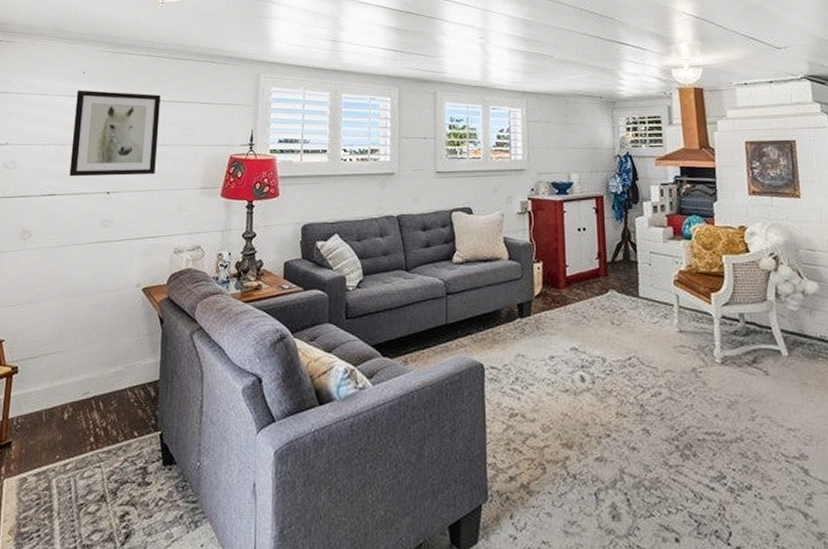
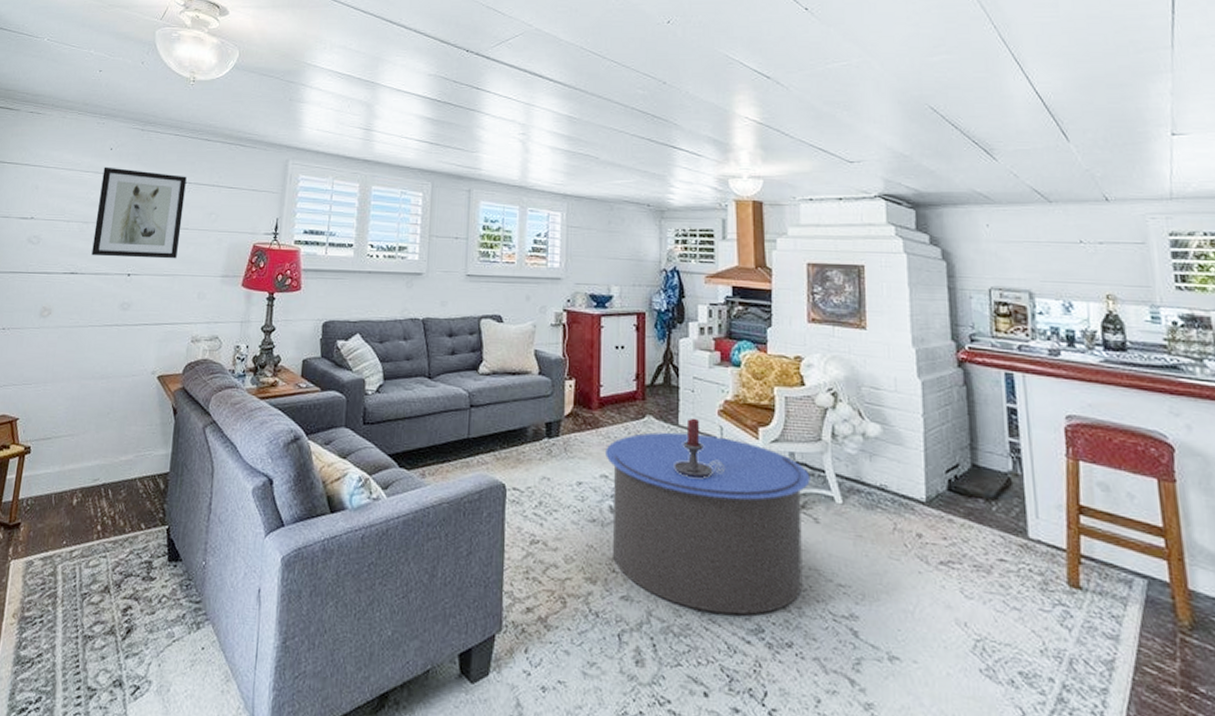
coffee table: none [574,303,759,465] -> present [606,432,810,615]
candle holder: none [636,289,682,343] -> present [674,418,724,478]

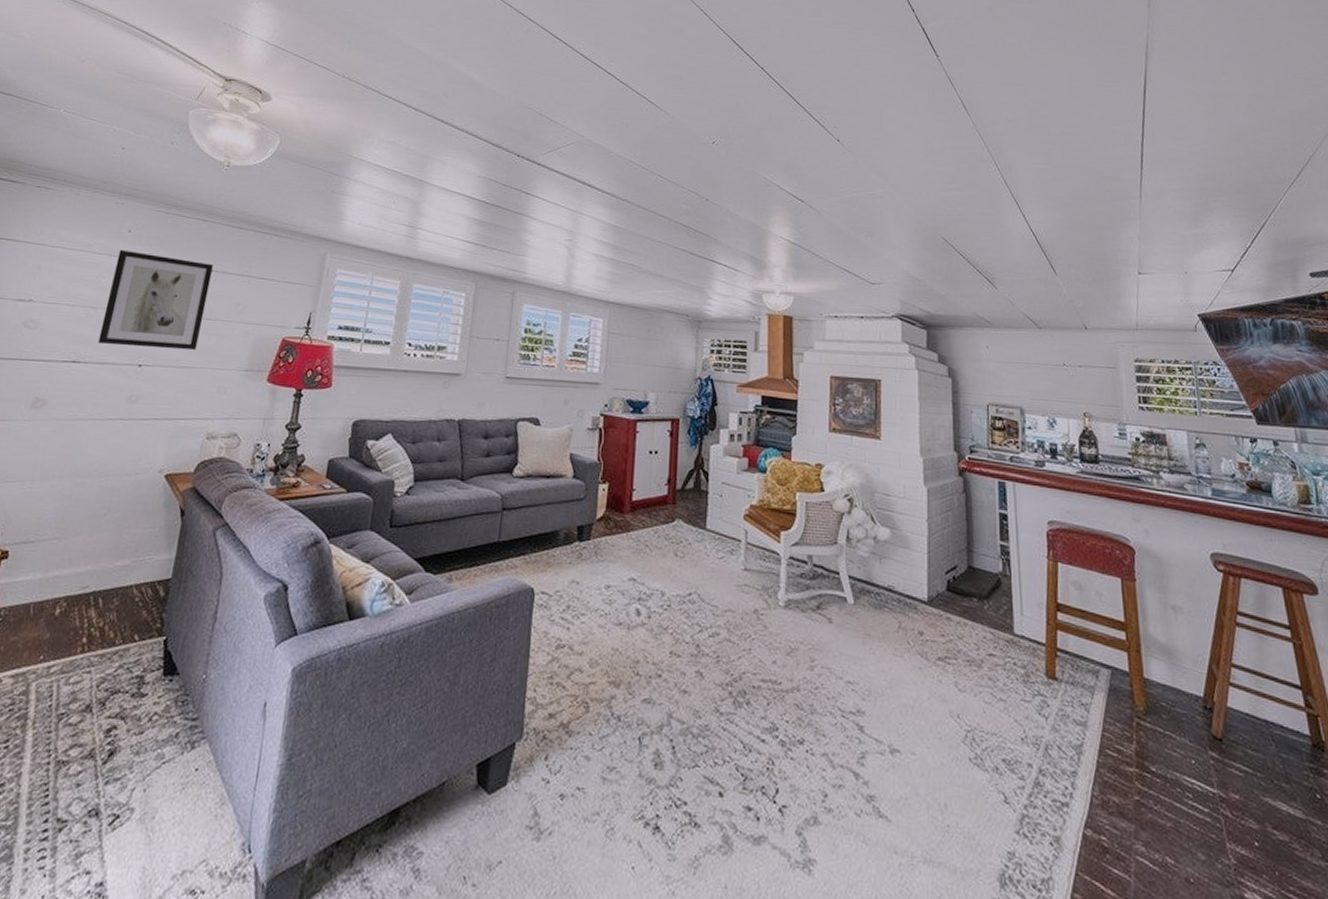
coffee table: present [606,432,810,615] -> none [635,535,826,714]
candle holder: present [674,418,724,478] -> none [700,522,747,581]

